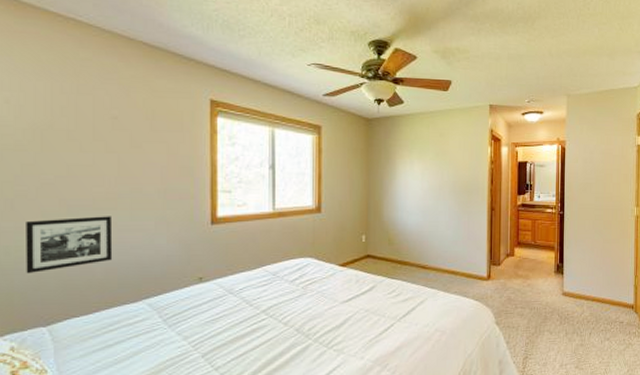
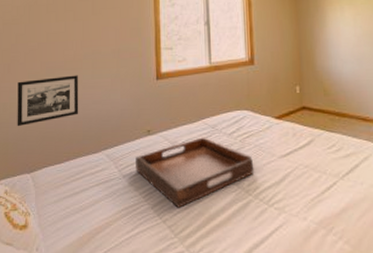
serving tray: none [184,284,316,355] -> present [136,137,254,208]

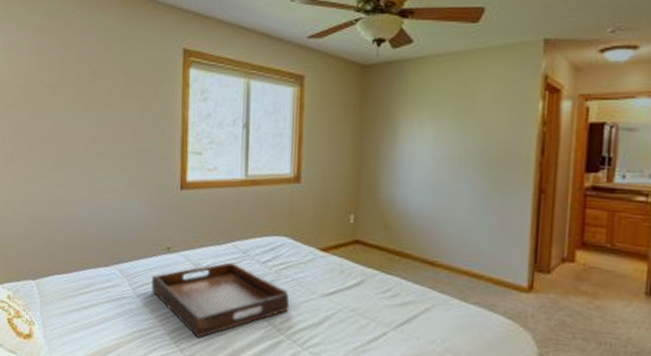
picture frame: present [17,75,79,127] -> none [20,174,90,228]

